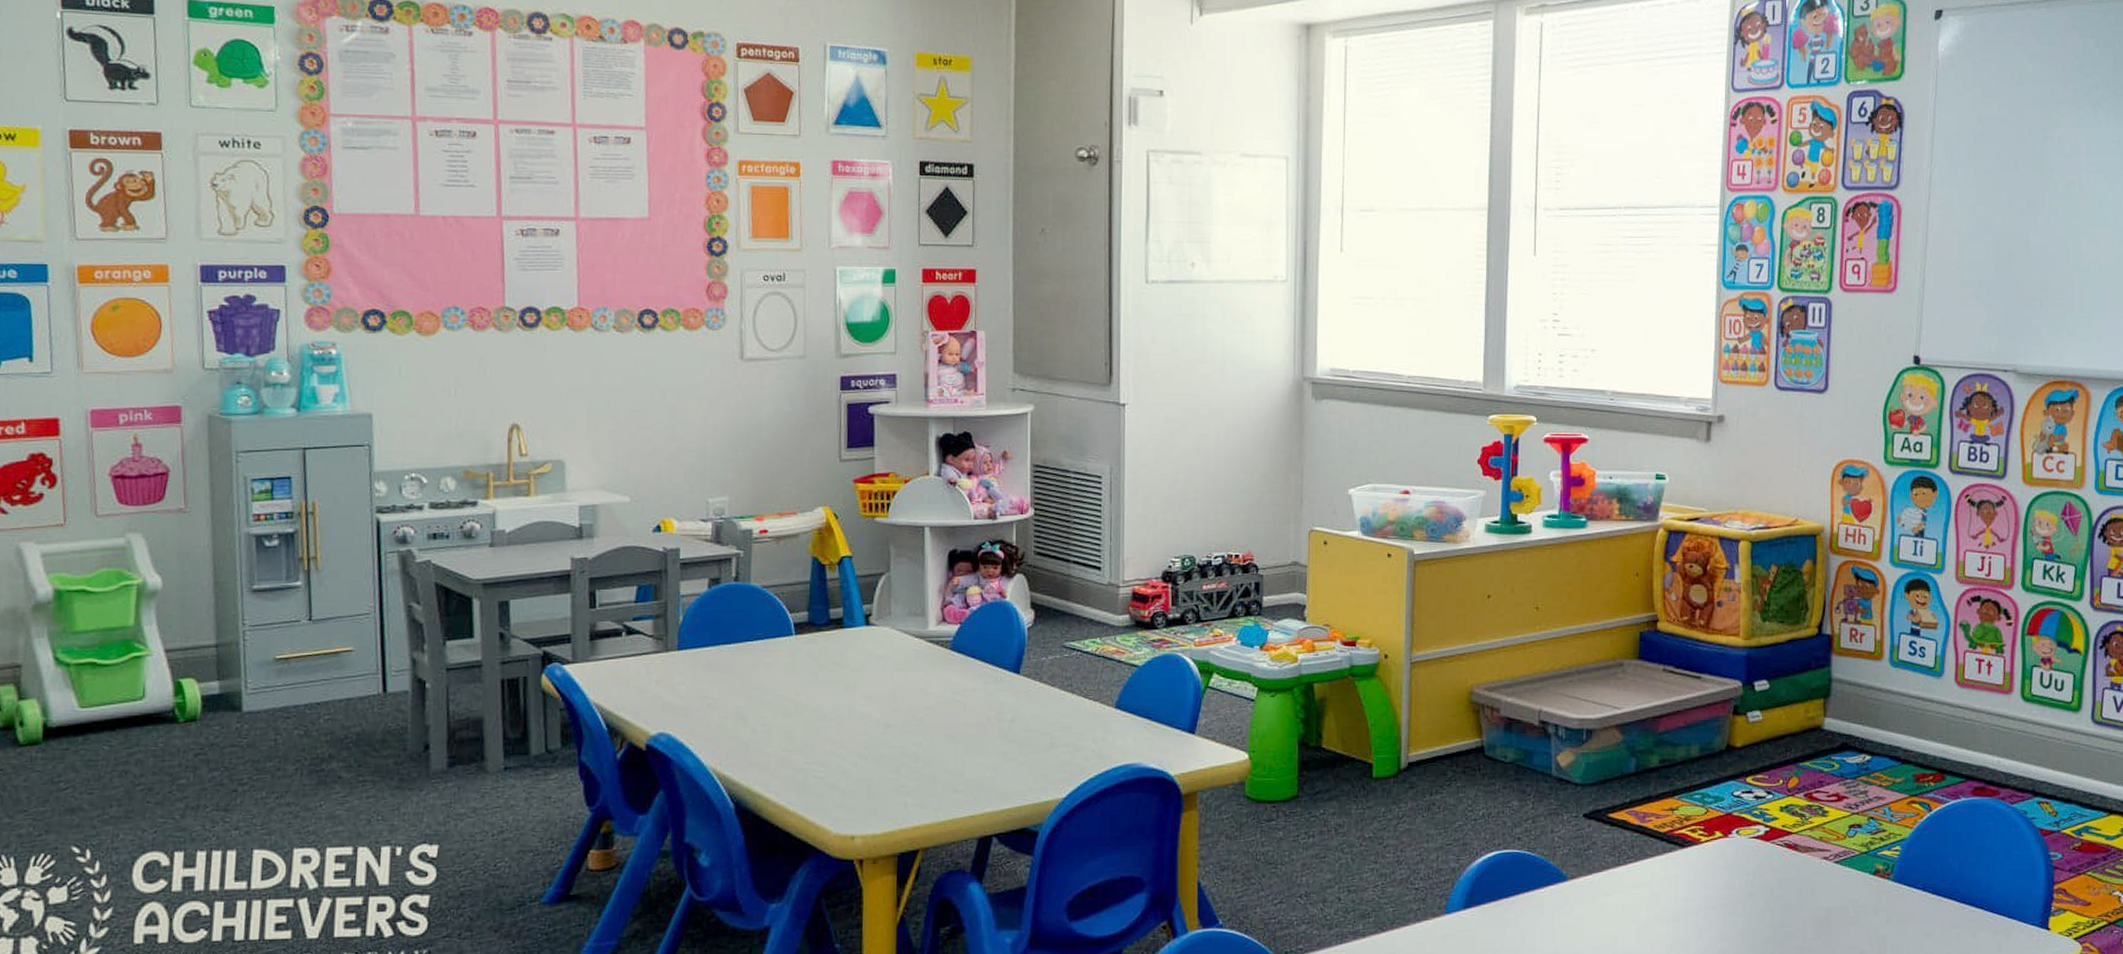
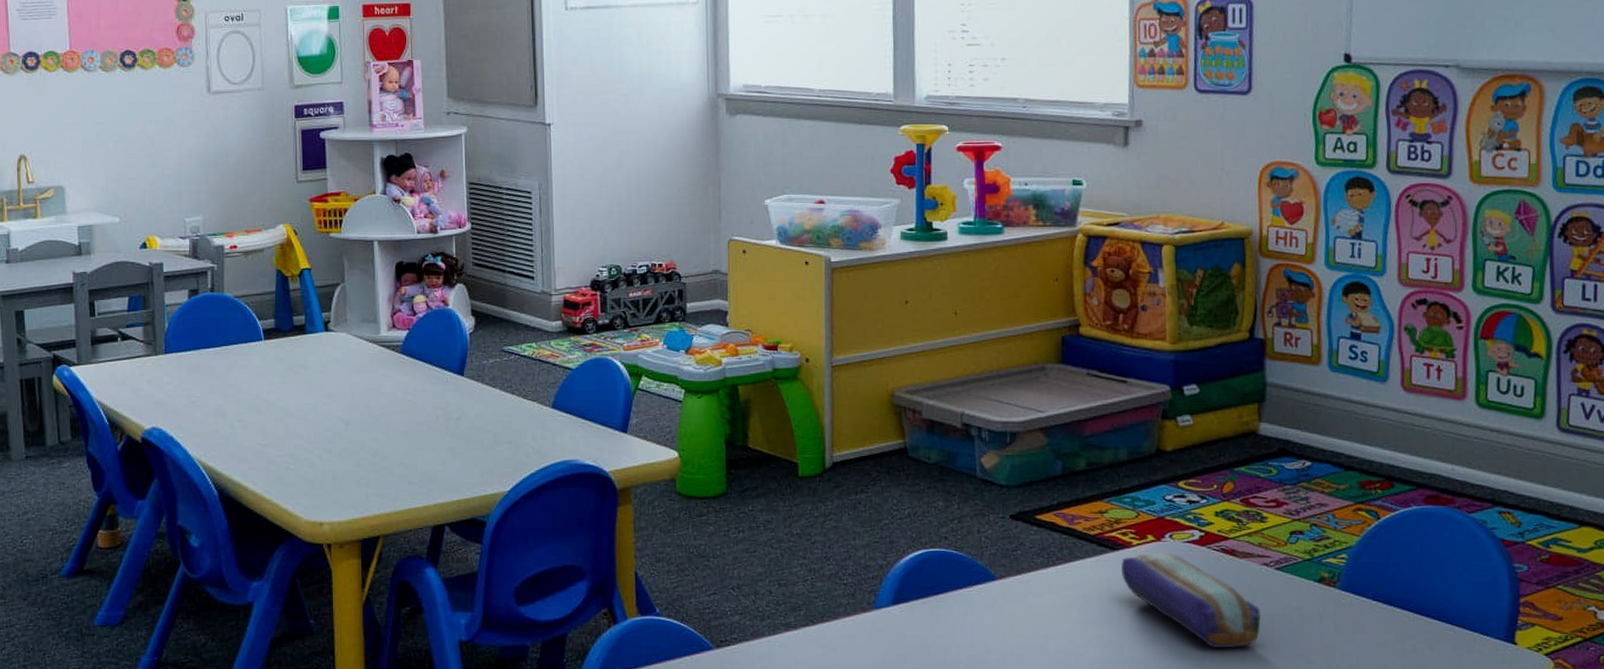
pencil case: none [1690,849,1820,943] -> present [1121,553,1262,649]

